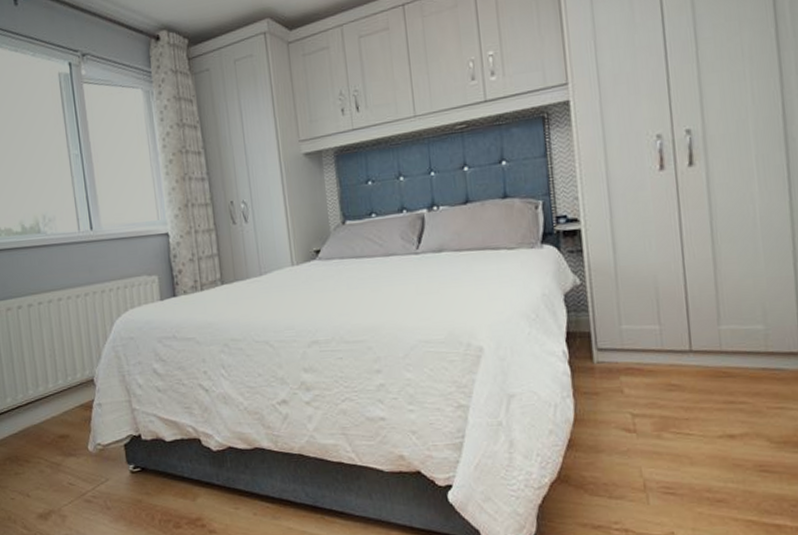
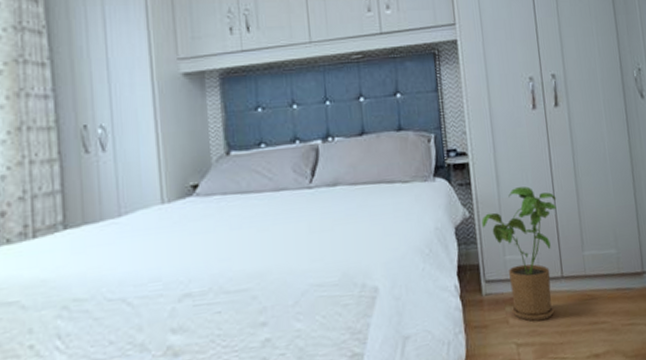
house plant: none [594,254,687,394] -> present [482,186,557,322]

